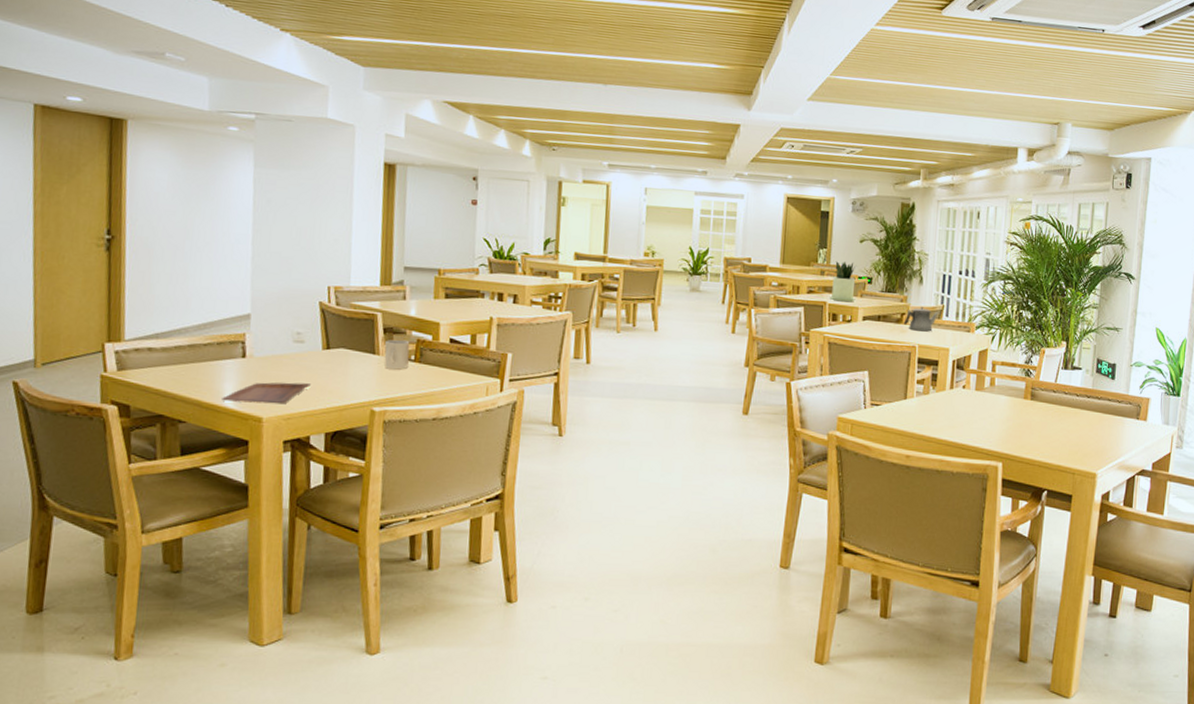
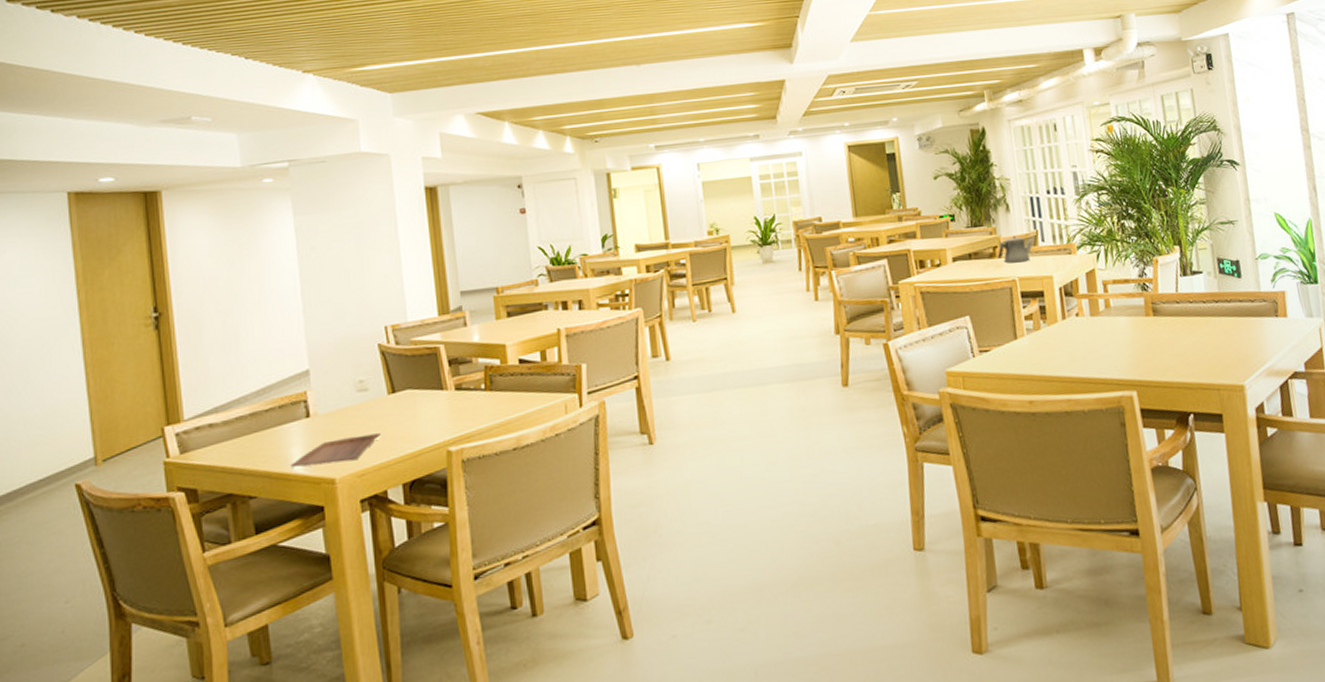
cup: present [383,339,410,370] -> none [452,369,479,404]
planter: present [829,261,856,303] -> none [911,202,941,247]

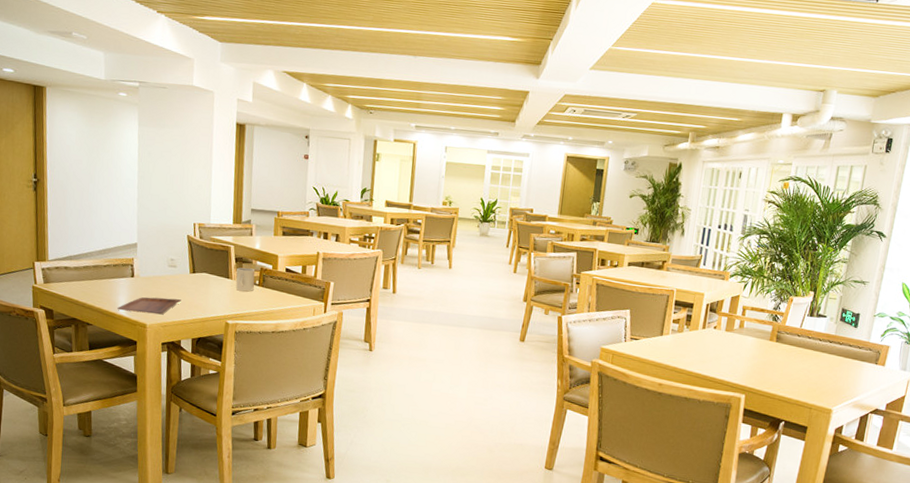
cup: none [452,369,479,404] -> present [235,267,255,292]
teapot: present [997,236,1035,264] -> none [664,256,698,278]

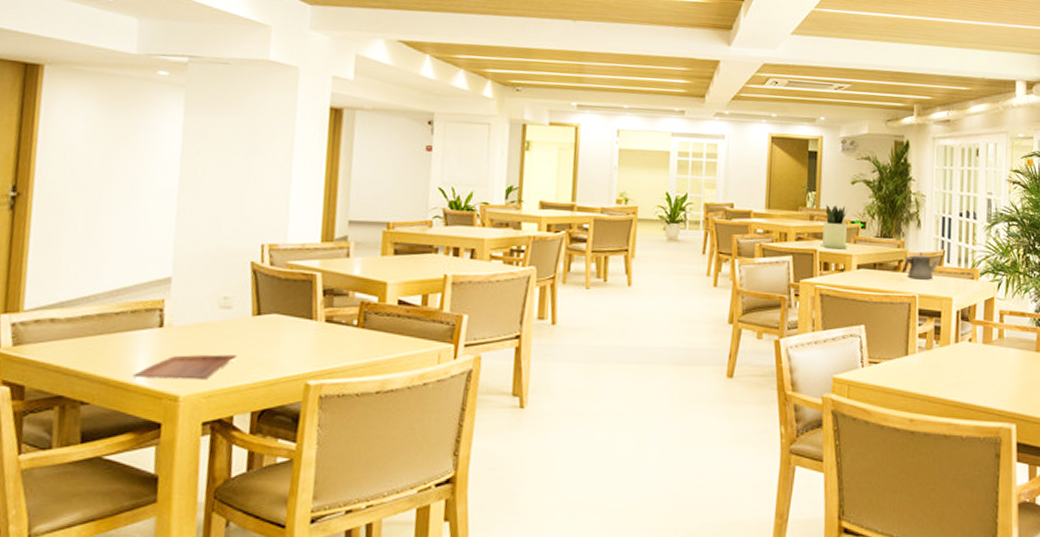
cup: present [235,267,255,292] -> none [322,302,353,337]
planter: none [599,213,624,250] -> present [819,205,849,250]
teapot: none [664,256,698,278] -> present [901,253,941,280]

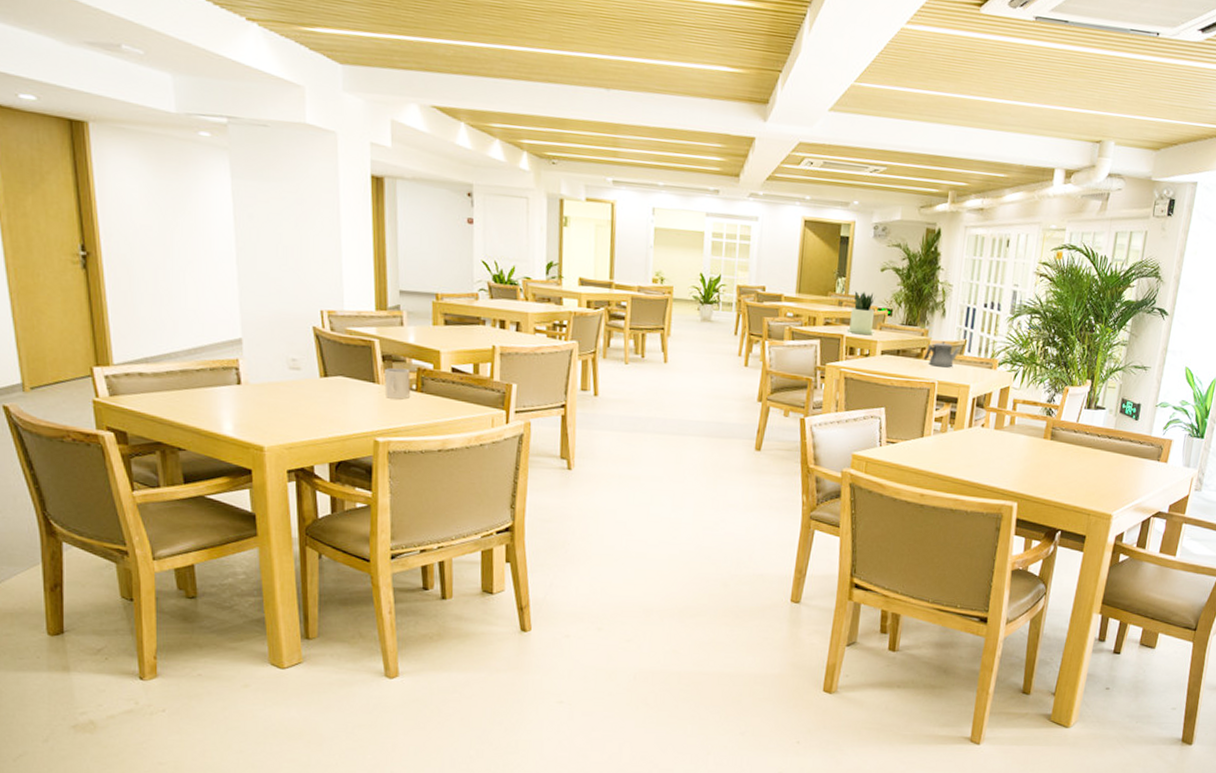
tray: present [132,354,237,380] -> none [220,410,311,433]
cup: none [322,302,353,337] -> present [384,367,411,400]

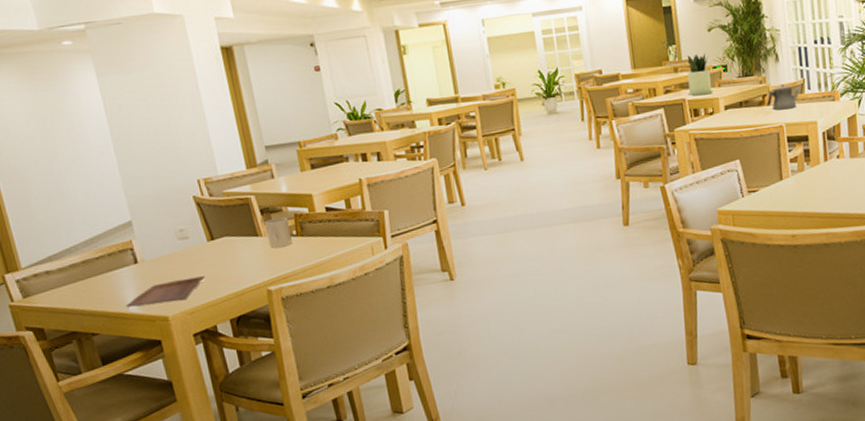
tray: none [220,410,311,433] -> present [126,276,205,308]

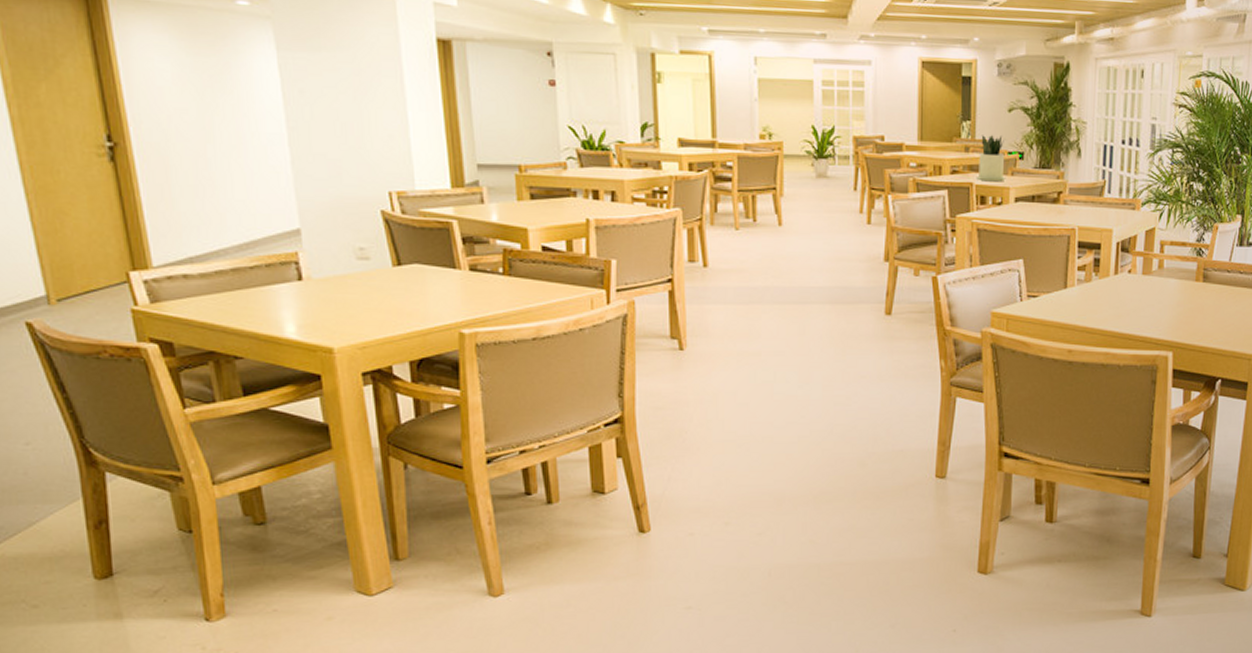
tray: present [126,276,205,308] -> none [281,306,385,332]
cup: present [265,217,292,248] -> none [466,250,496,285]
teapot: present [766,84,801,111] -> none [1060,183,1101,212]

